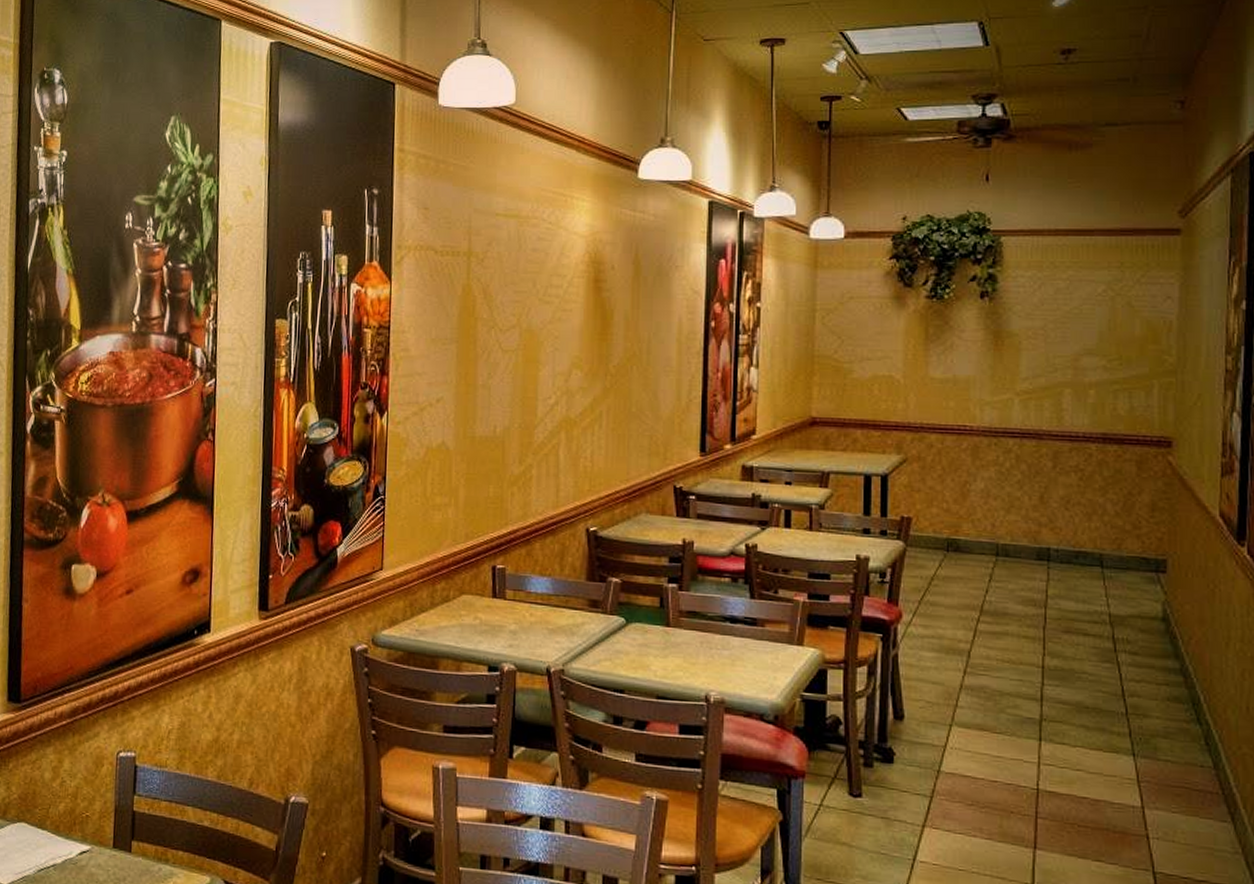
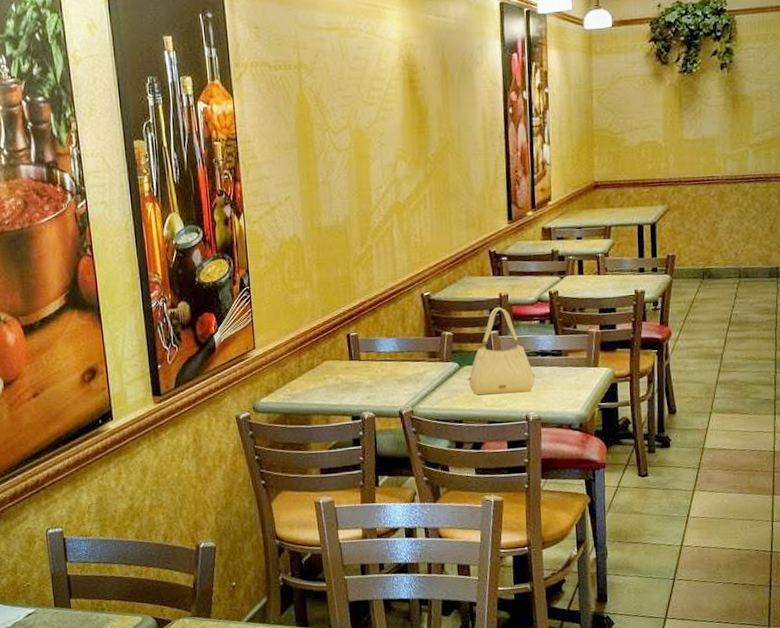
handbag: none [636,555,721,666] -> present [468,306,536,395]

